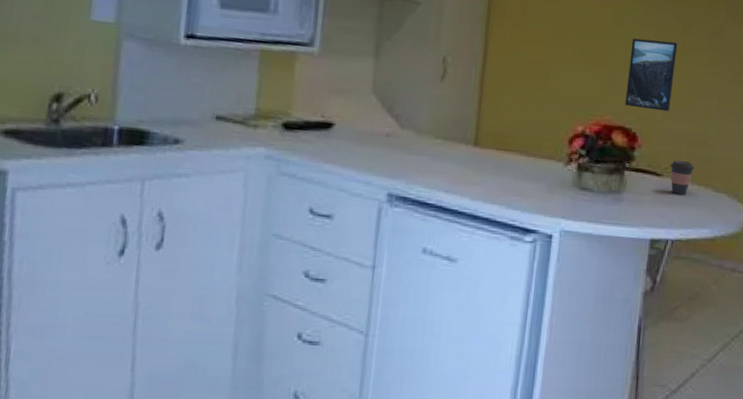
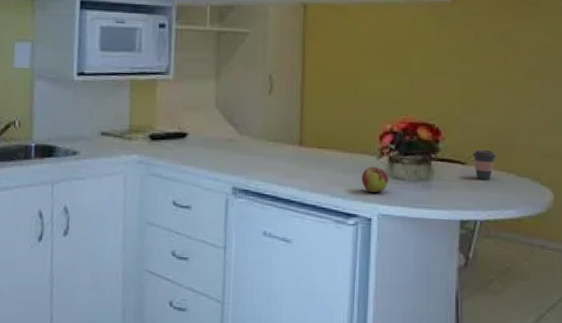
apple: none [544,174,576,205] -> present [362,166,389,193]
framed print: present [625,38,678,112] -> none [426,47,471,108]

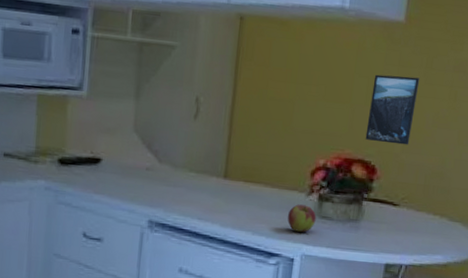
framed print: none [426,47,471,108] -> present [365,74,420,145]
coffee cup: present [473,149,496,181] -> none [407,191,431,224]

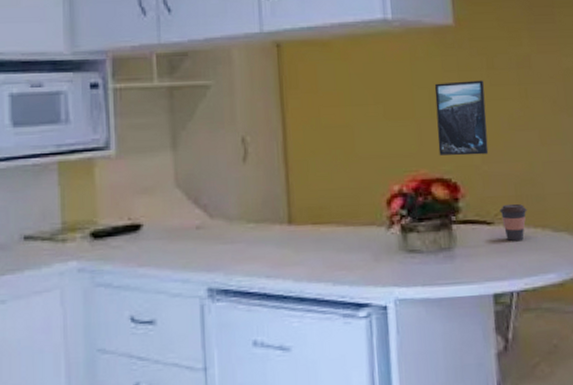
apple: present [287,204,316,232] -> none [370,240,404,273]
coffee cup: none [407,191,431,224] -> present [500,203,527,242]

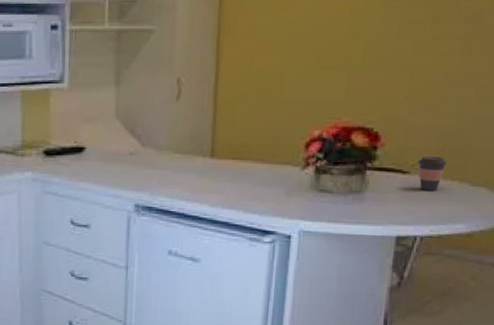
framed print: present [434,80,489,156] -> none [365,34,426,107]

